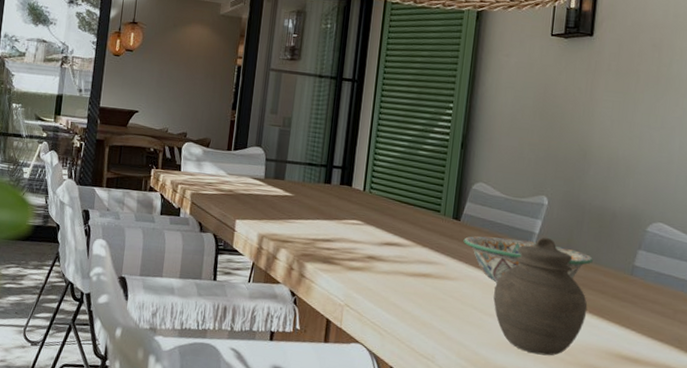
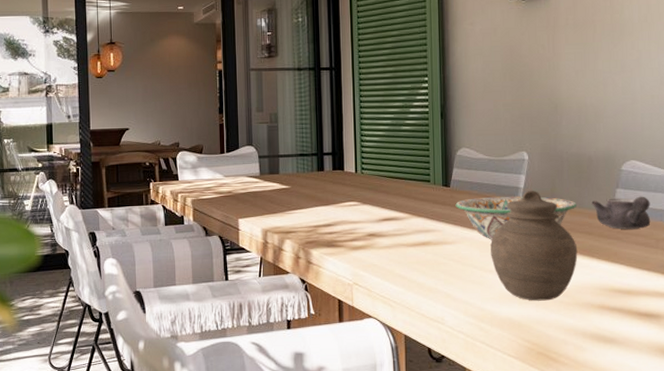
teapot: none [609,258,673,297] -> present [591,196,651,230]

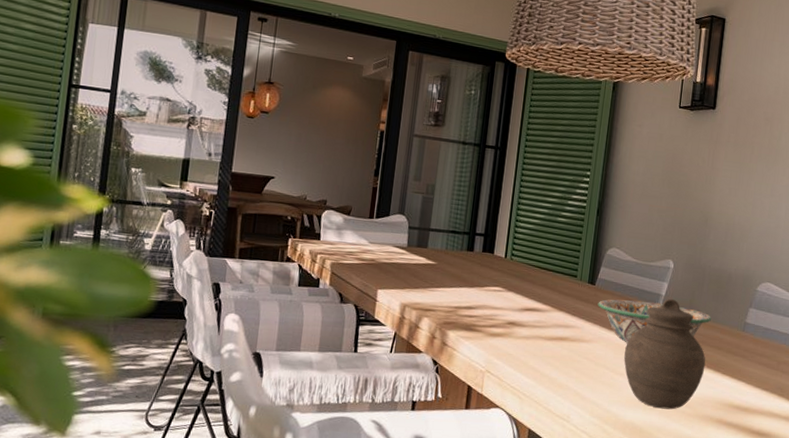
teapot: present [591,196,651,230] -> none [725,316,778,350]

